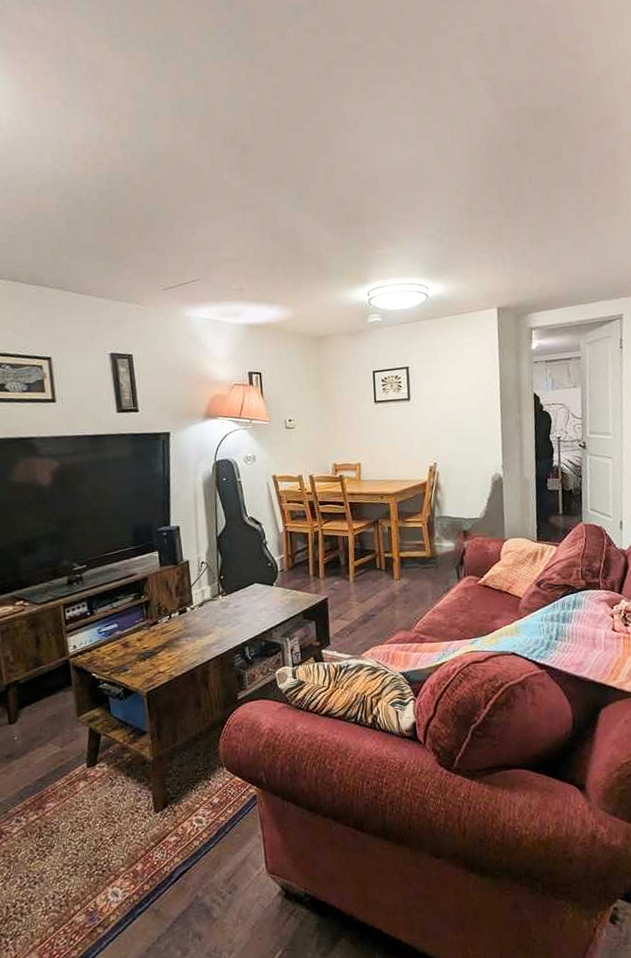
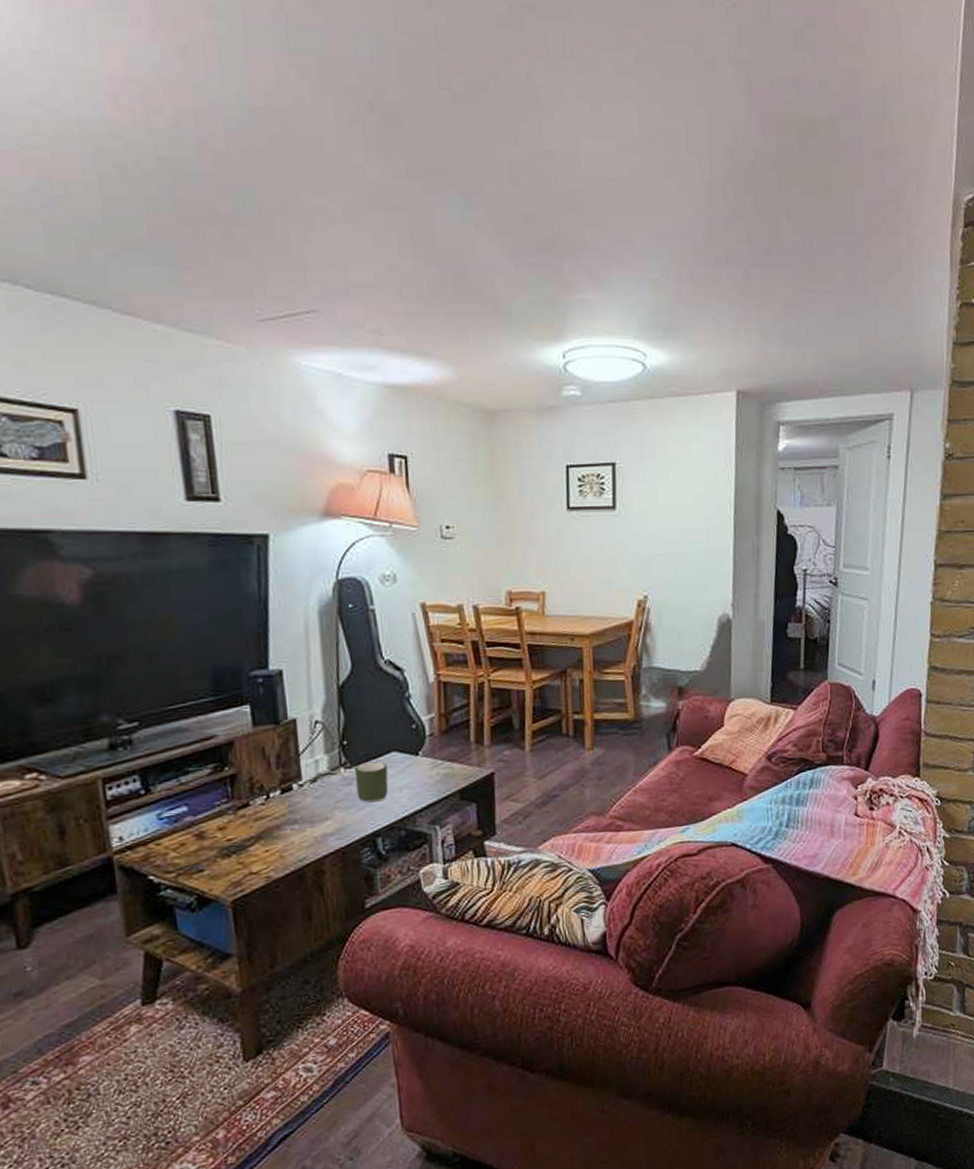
mug: none [229,590,253,621] -> present [355,761,389,803]

